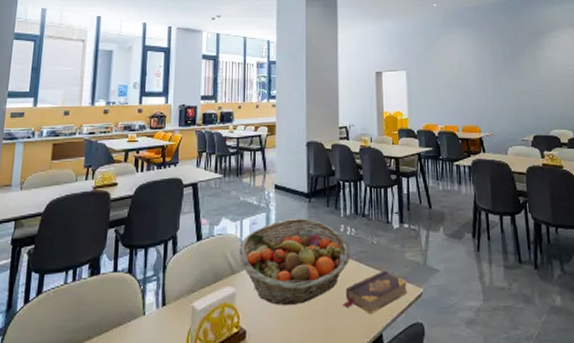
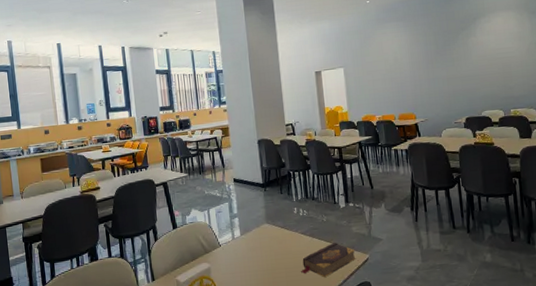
fruit basket: present [238,218,351,305] -> none [208,204,305,275]

